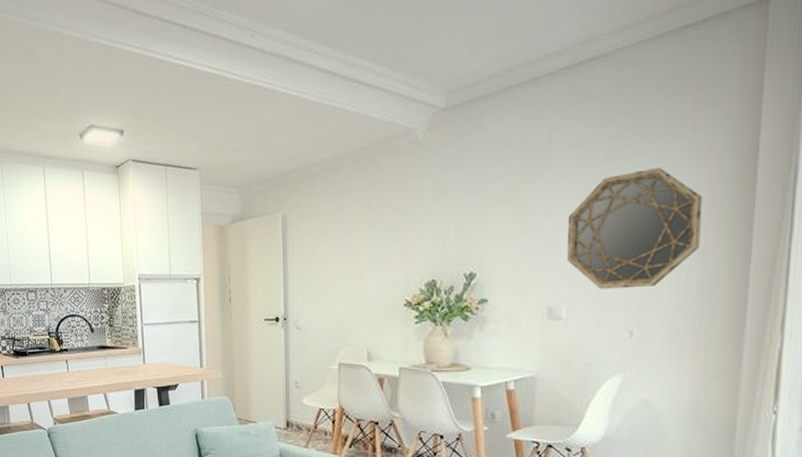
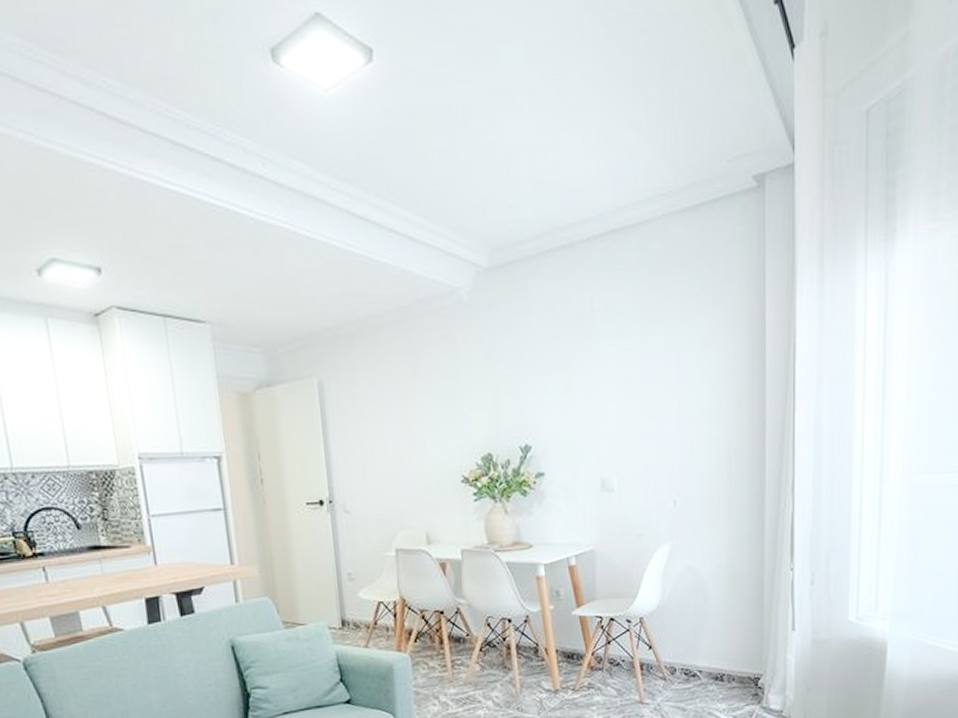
home mirror: present [567,166,703,290] -> none [612,339,725,460]

